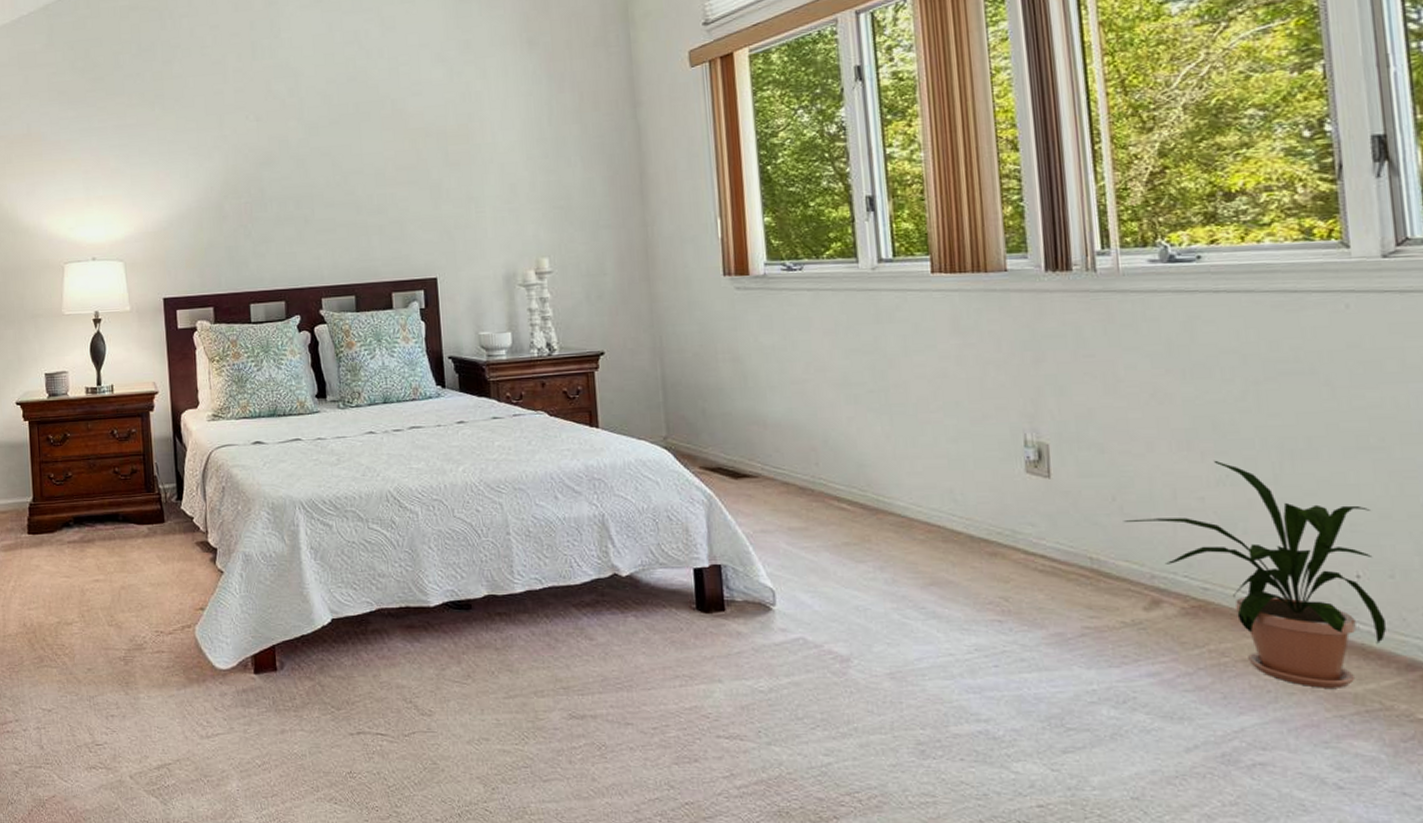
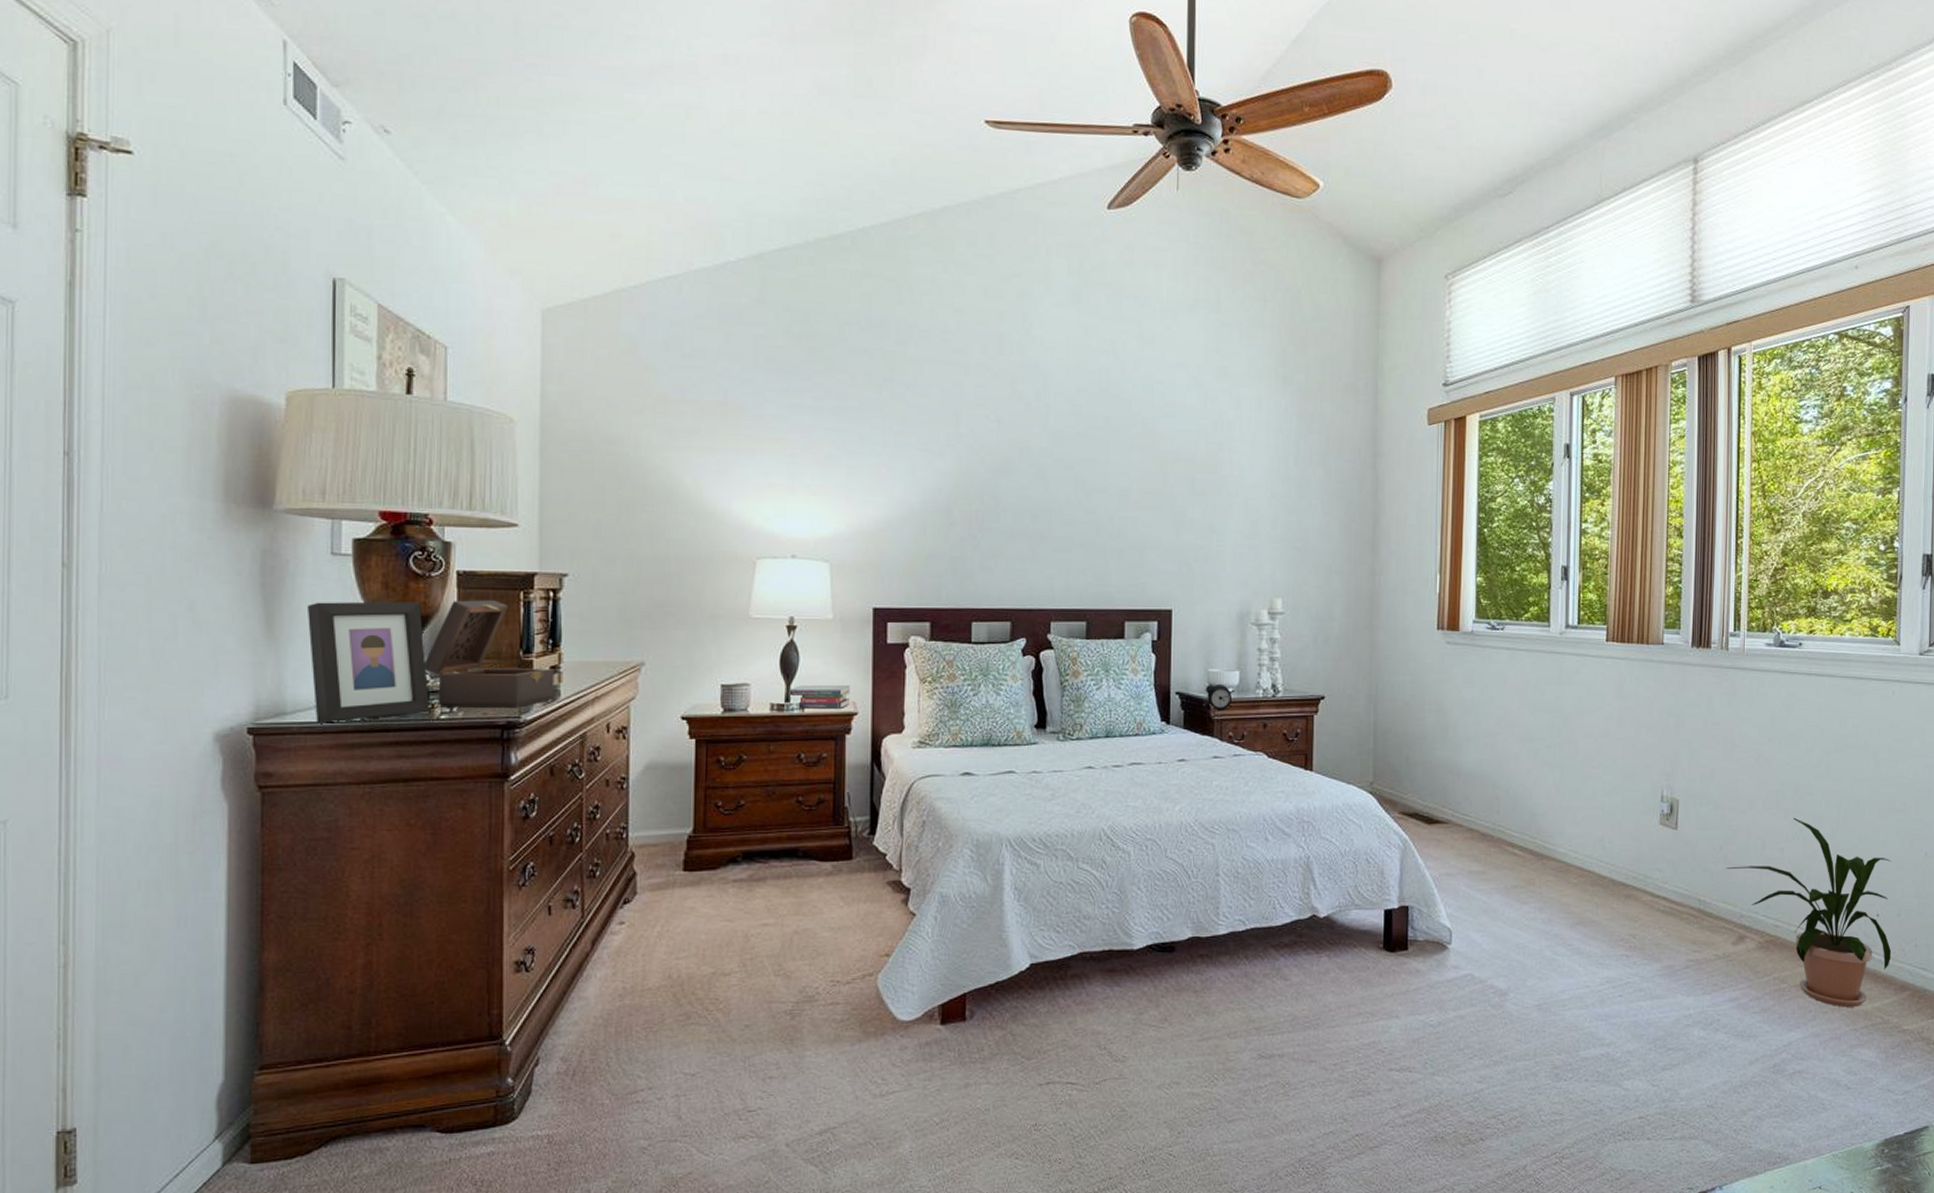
books: none [98,367,151,392] -> present [788,684,851,710]
alarm clock: none [477,347,508,371] -> present [1203,685,1234,709]

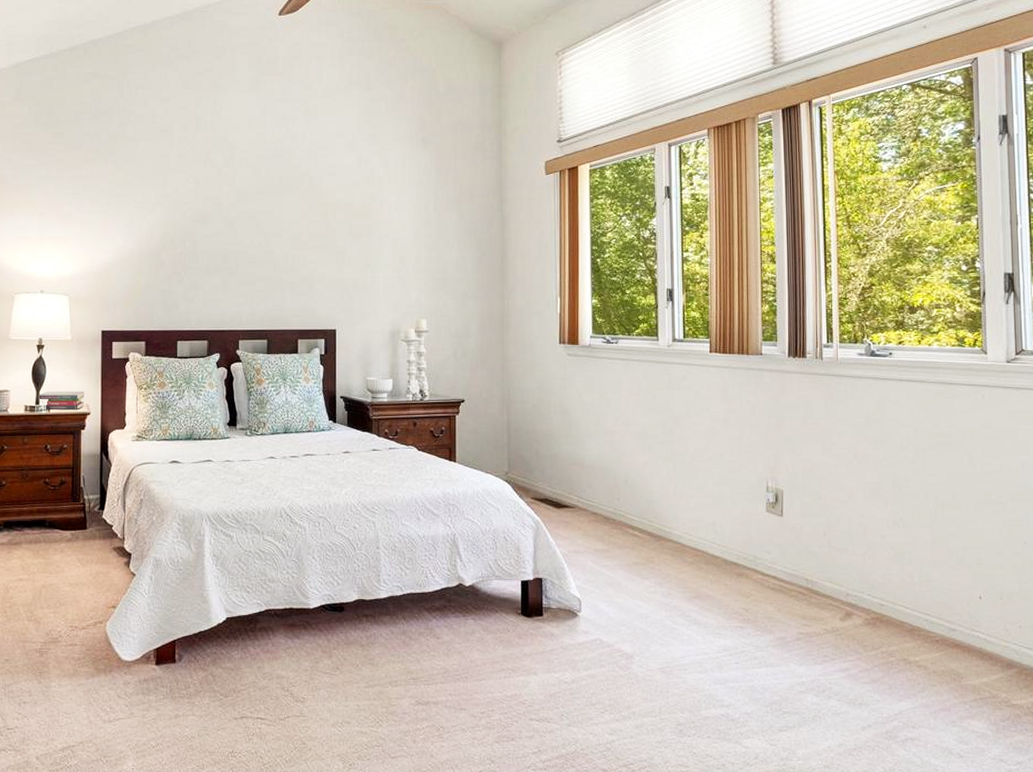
alarm clock: present [1203,685,1234,709] -> none [363,390,389,411]
house plant: present [1725,817,1891,1007] -> none [830,507,996,681]

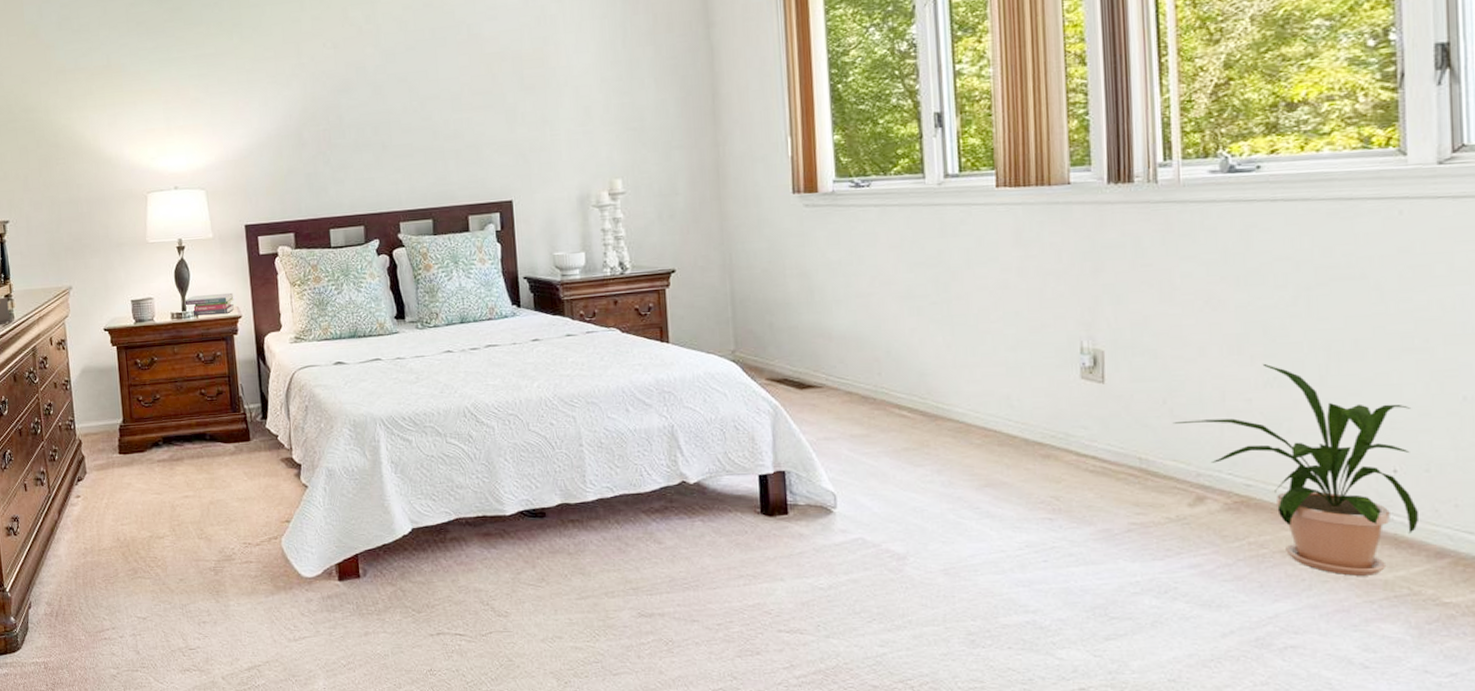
house plant: none [830,507,996,681] -> present [1172,363,1418,576]

